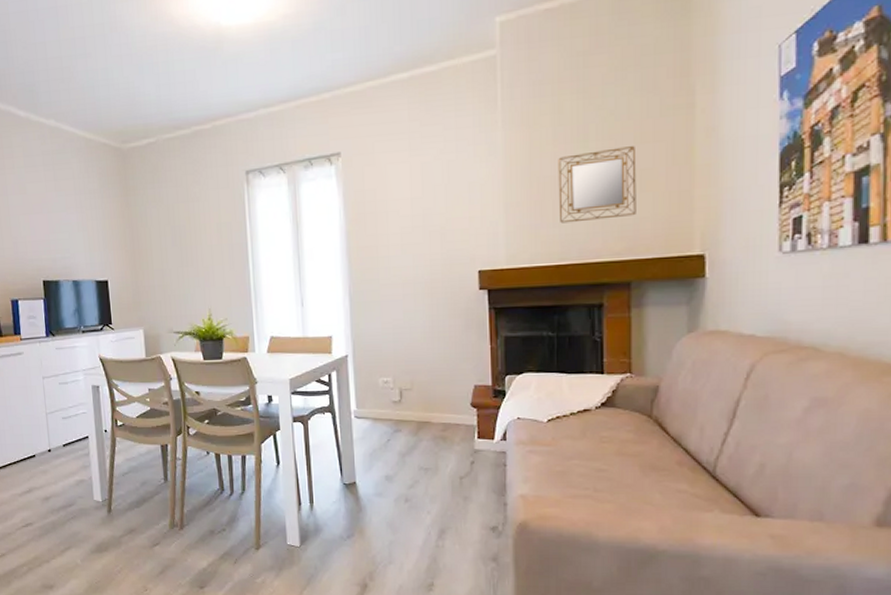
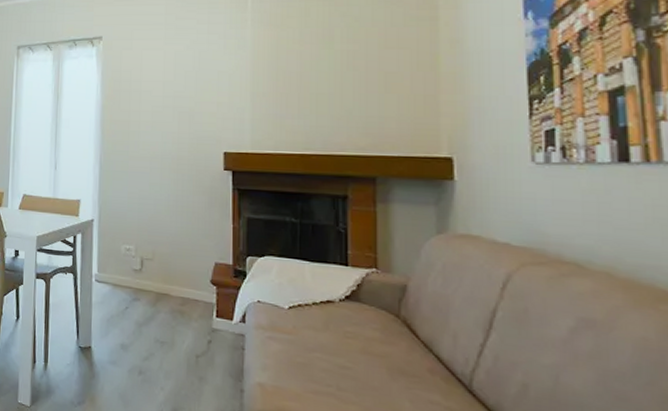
home mirror: present [558,146,637,224] -> none [304,51,381,116]

